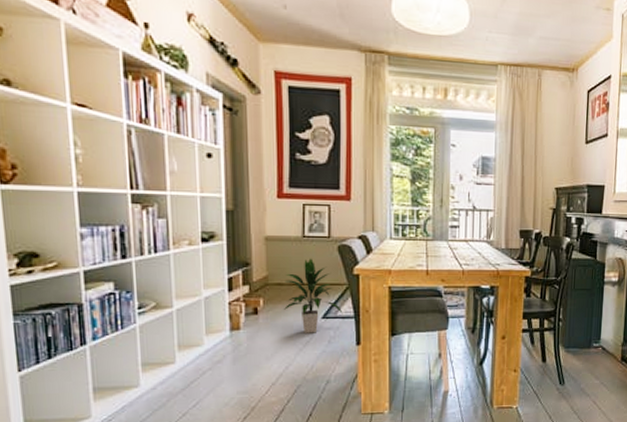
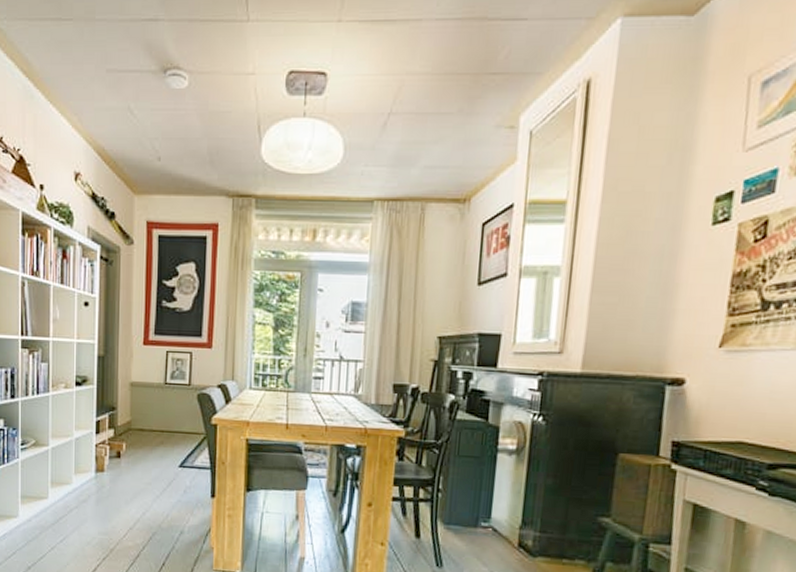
indoor plant: present [284,258,343,333] -> none [144,405,200,482]

